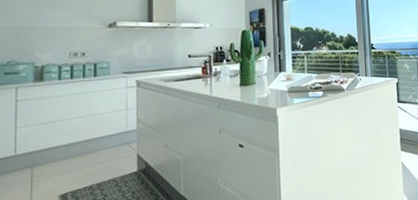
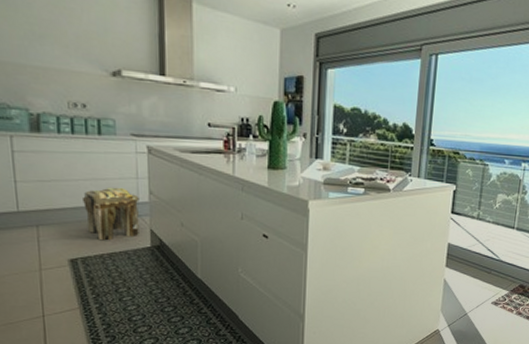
stool: none [75,119,128,172] -> present [81,187,139,241]

